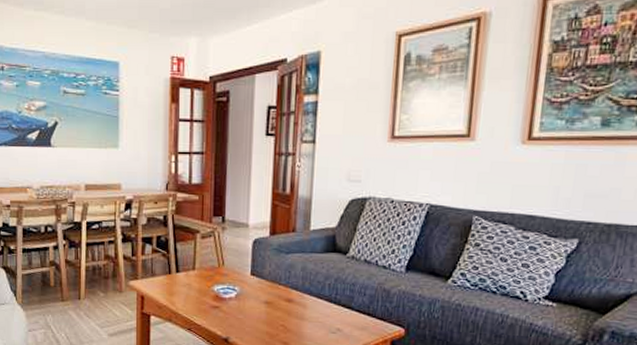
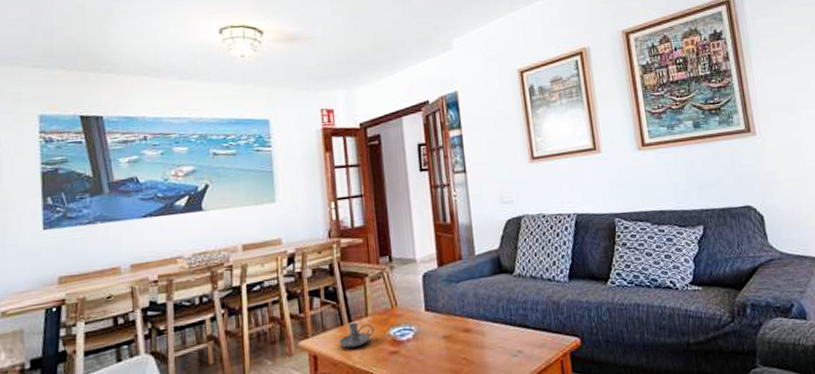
candle holder: none [165,274,199,296] -> present [338,323,374,348]

